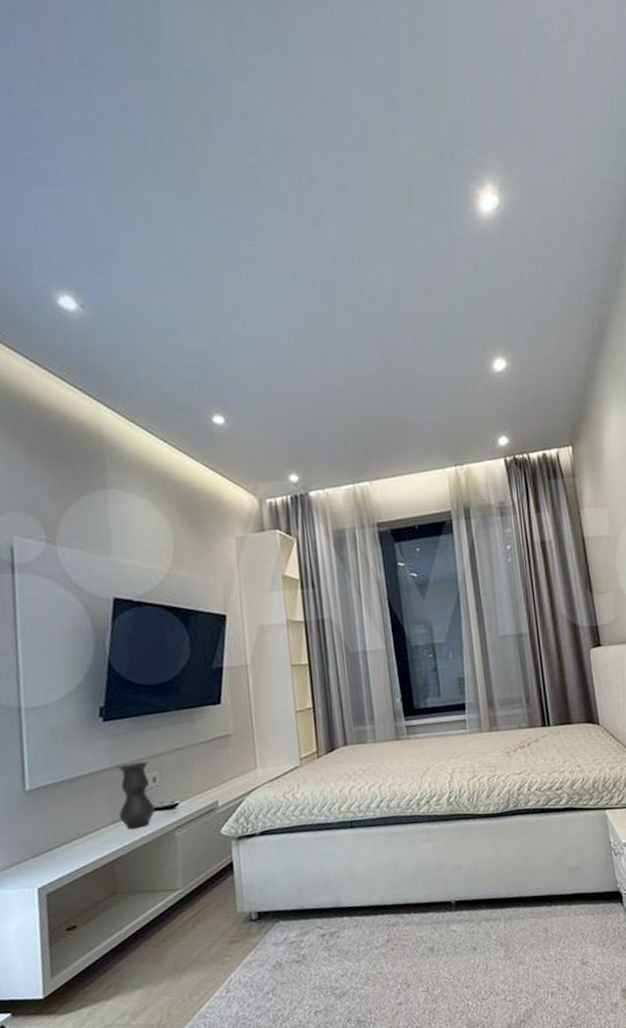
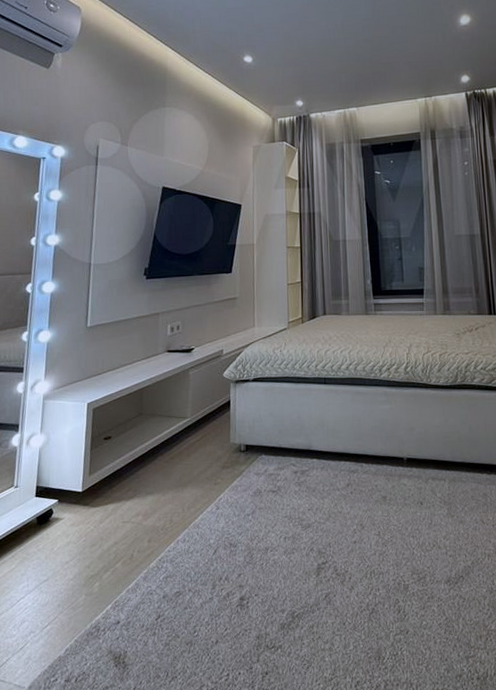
vase: present [117,762,156,830] -> none [150,313,177,365]

